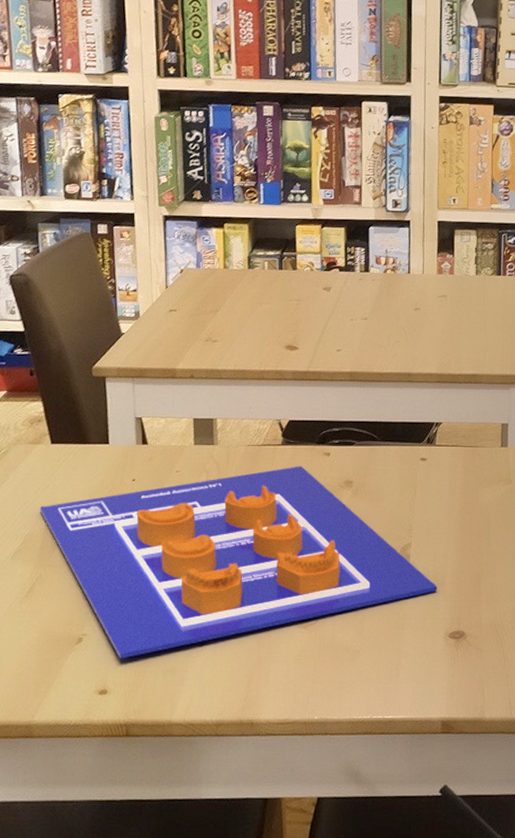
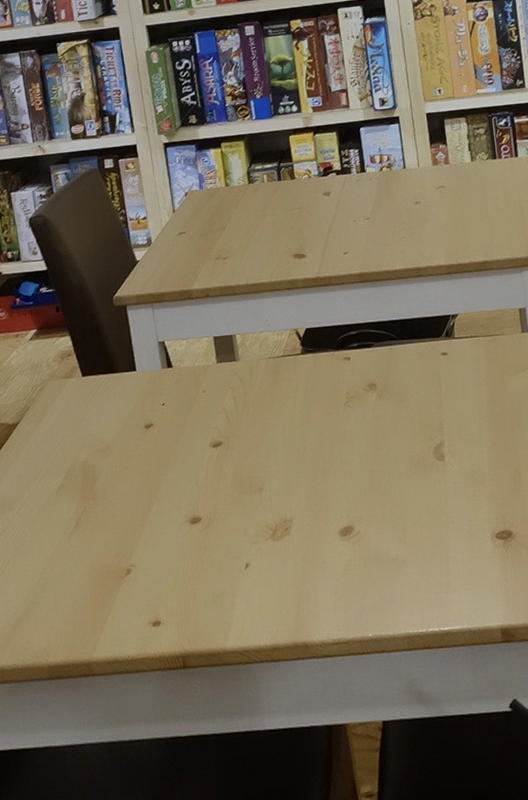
poster: present [39,465,438,659] -> none [77,372,478,588]

